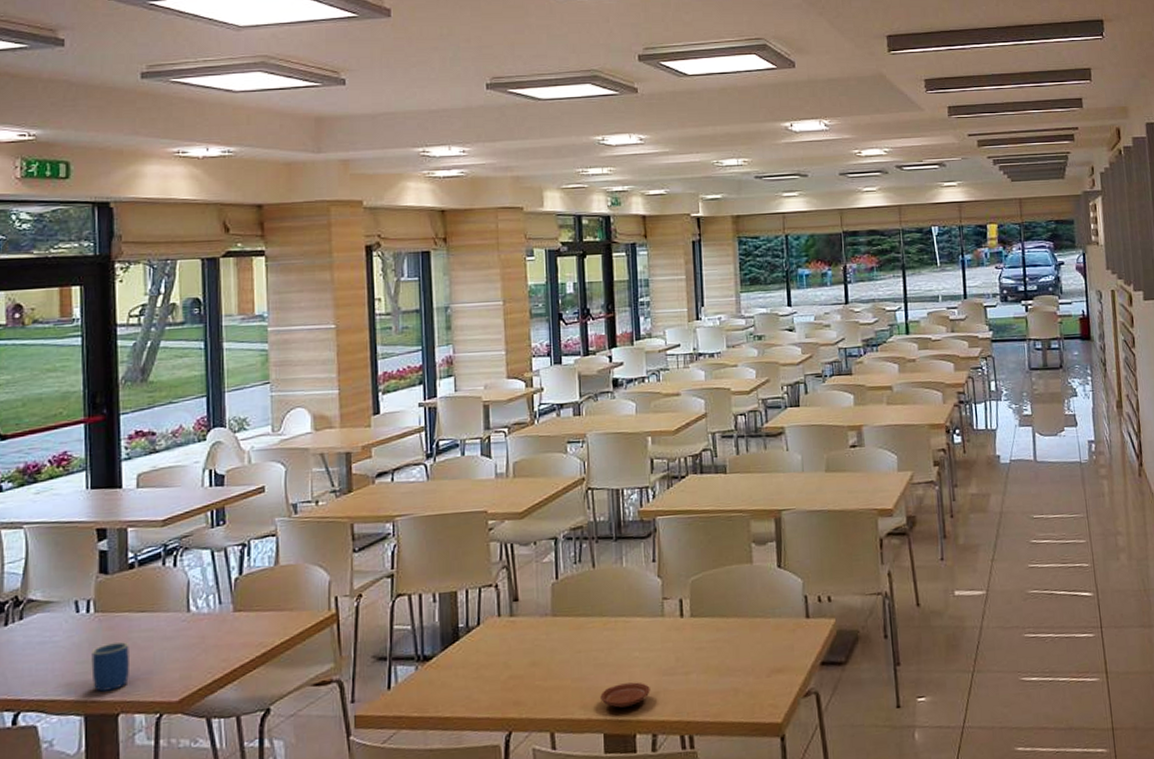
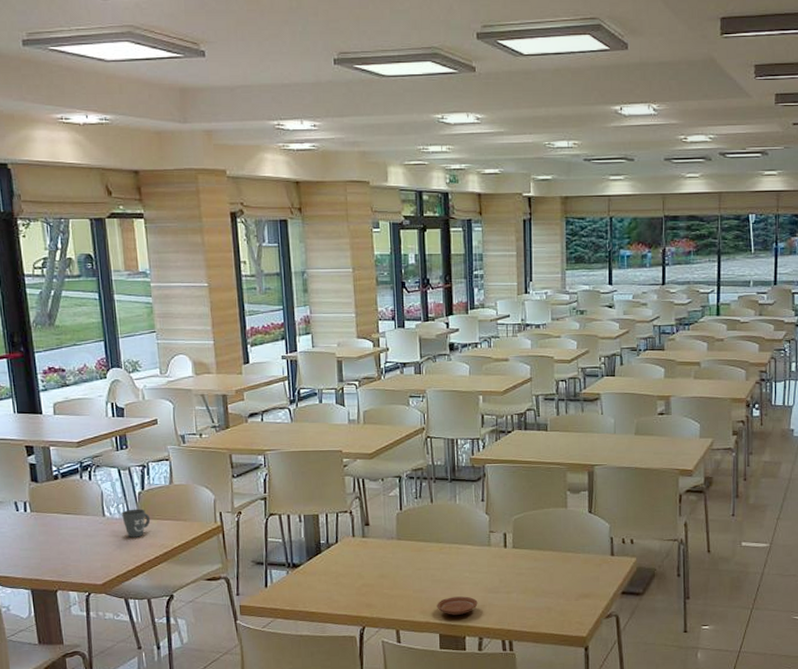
mug: present [91,642,129,692] -> none [31,536,62,573]
mug: none [212,598,248,637] -> present [122,508,151,538]

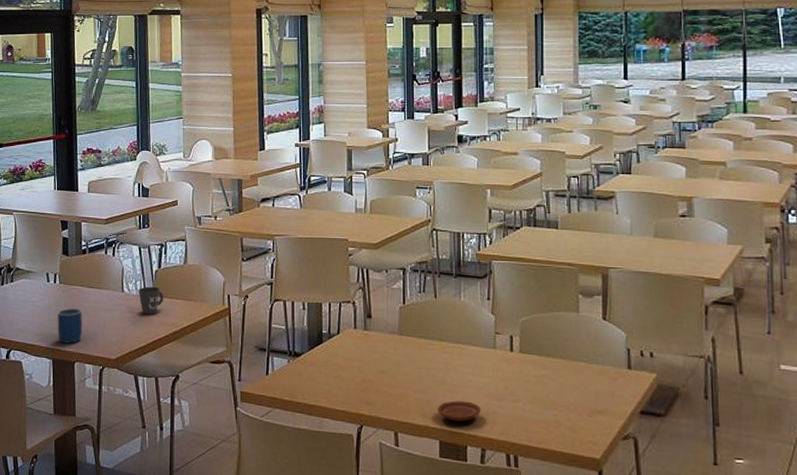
mug: none [31,536,62,573] -> present [57,308,82,344]

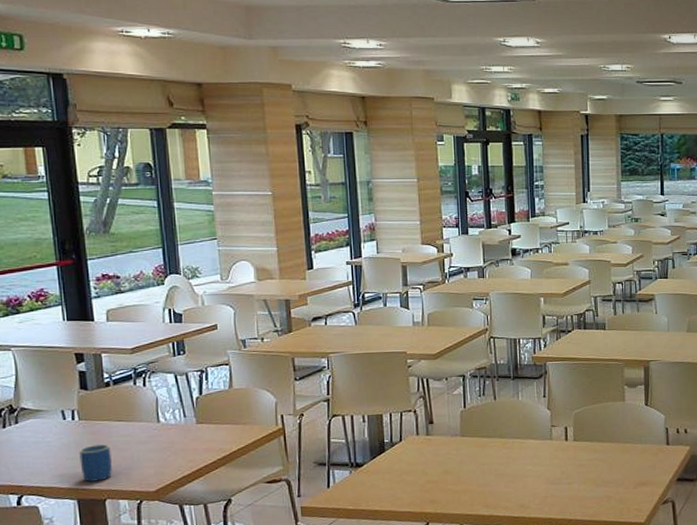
mug: present [139,286,164,315] -> none [178,413,209,443]
plate: present [438,401,481,422] -> none [500,489,540,508]

